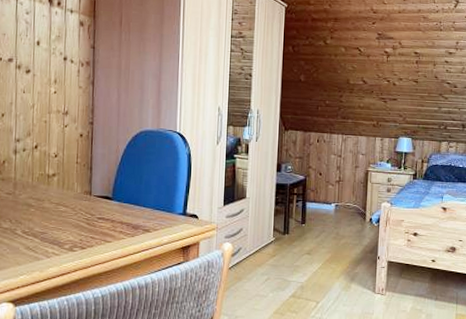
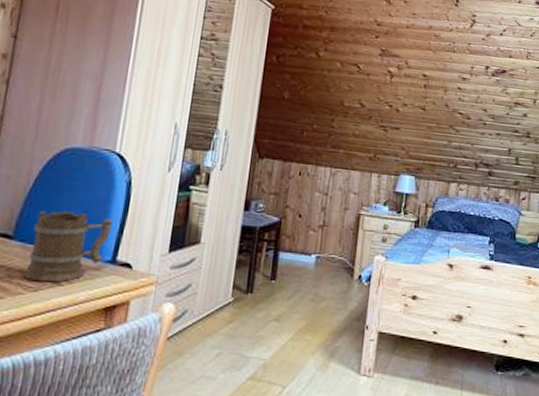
mug: none [122,178,181,230] -> present [22,210,114,283]

